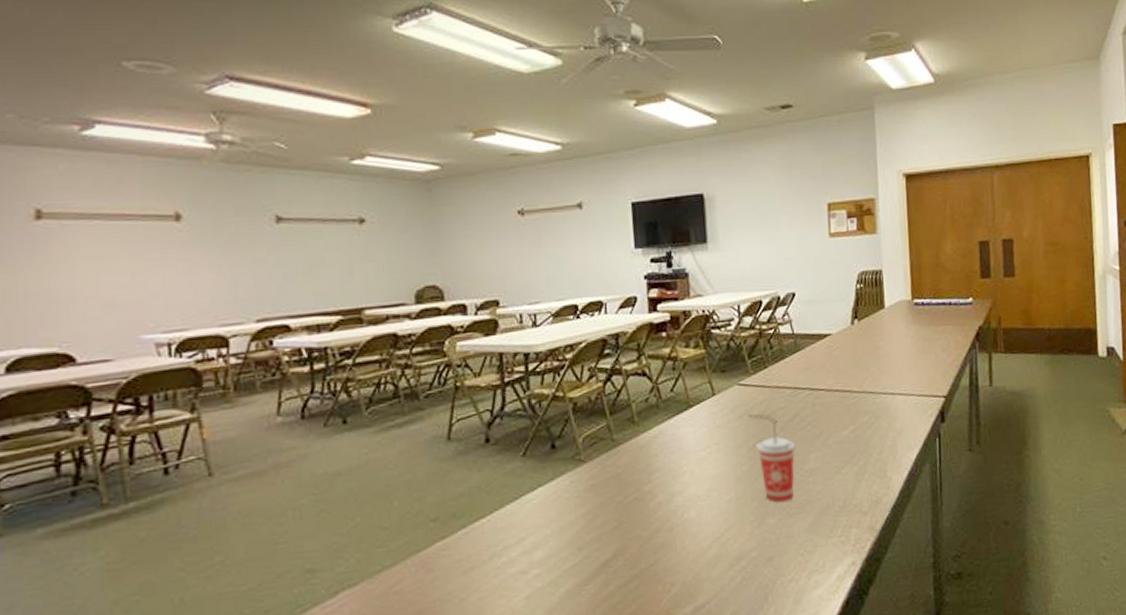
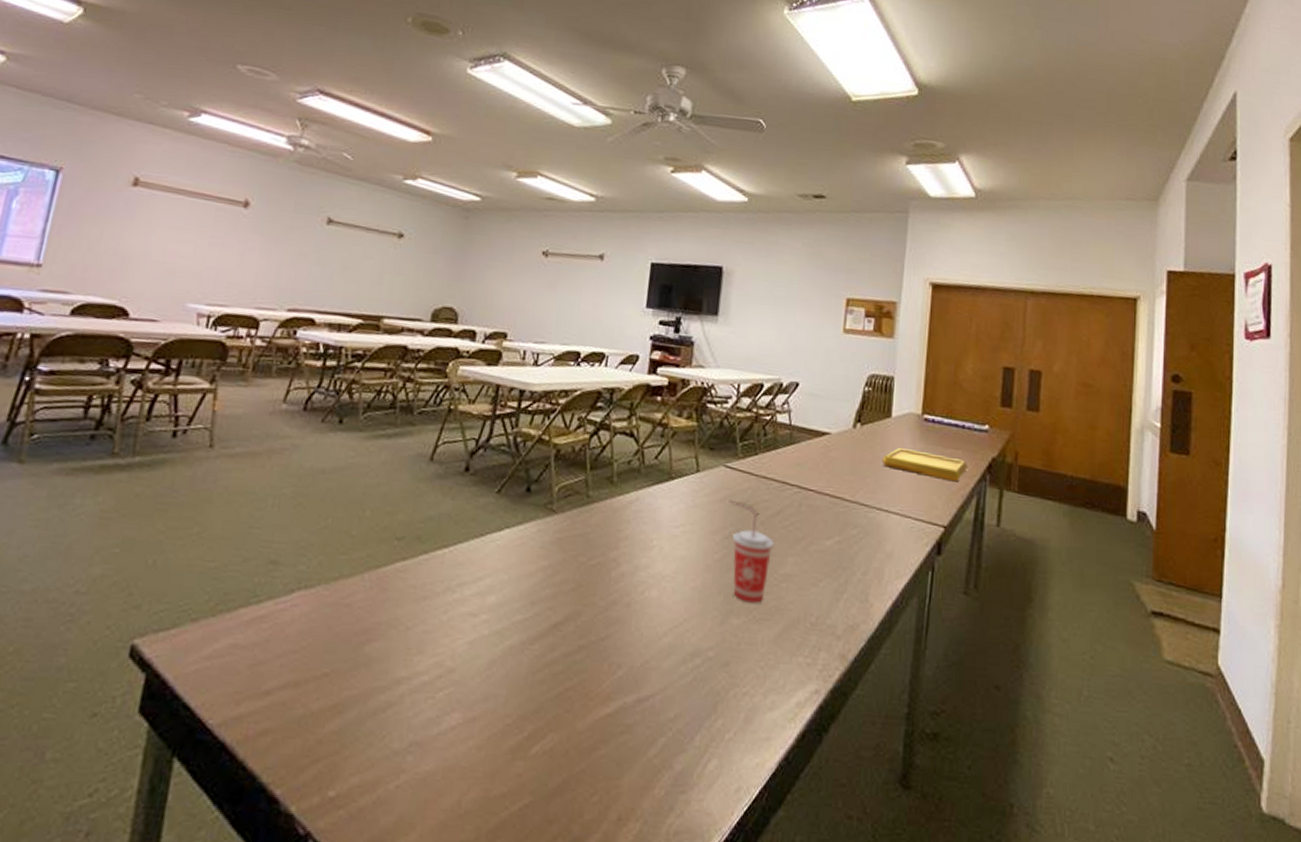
serving tray: none [882,333,959,355] -> present [882,447,968,482]

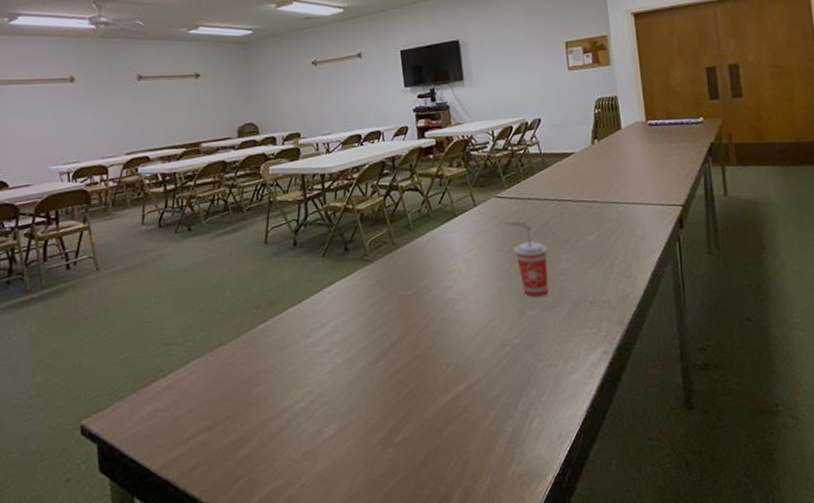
serving tray: present [882,447,968,482] -> none [621,149,692,169]

